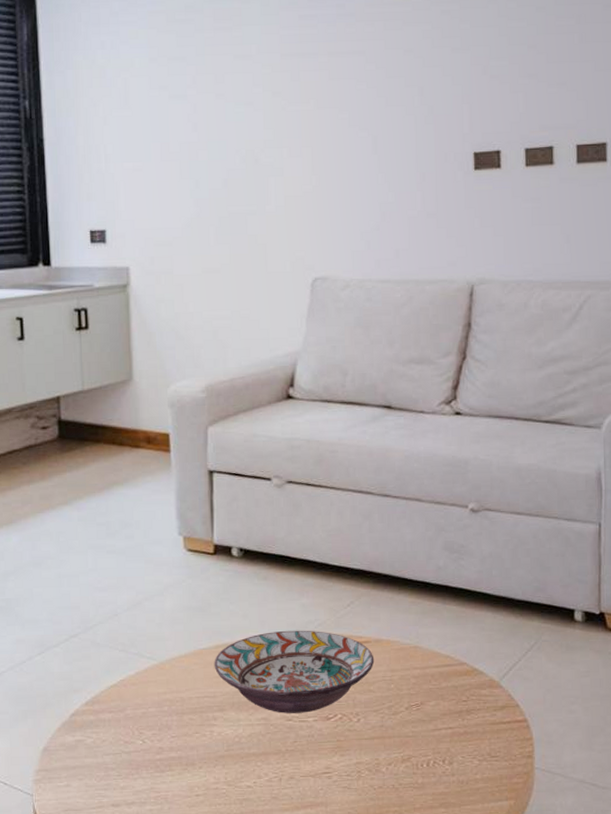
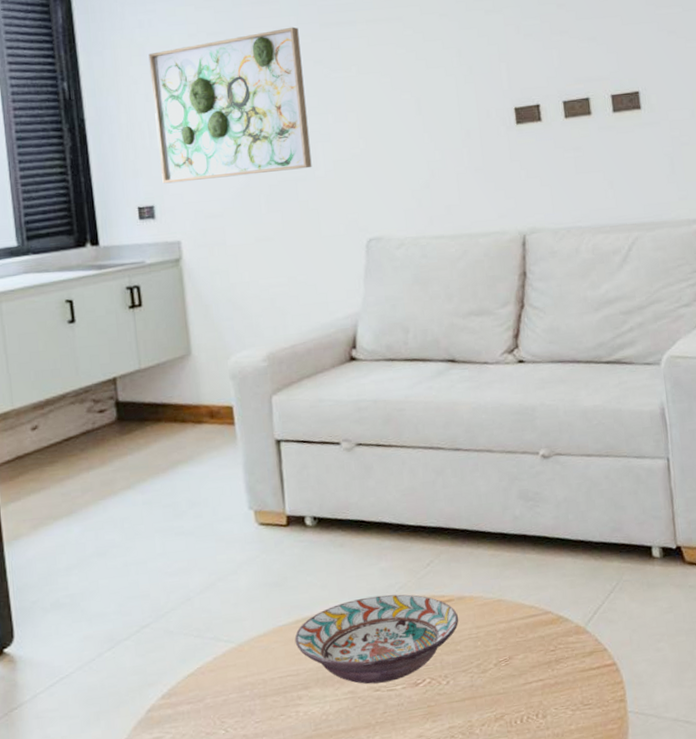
wall art: none [109,55,263,209] -> present [148,26,312,184]

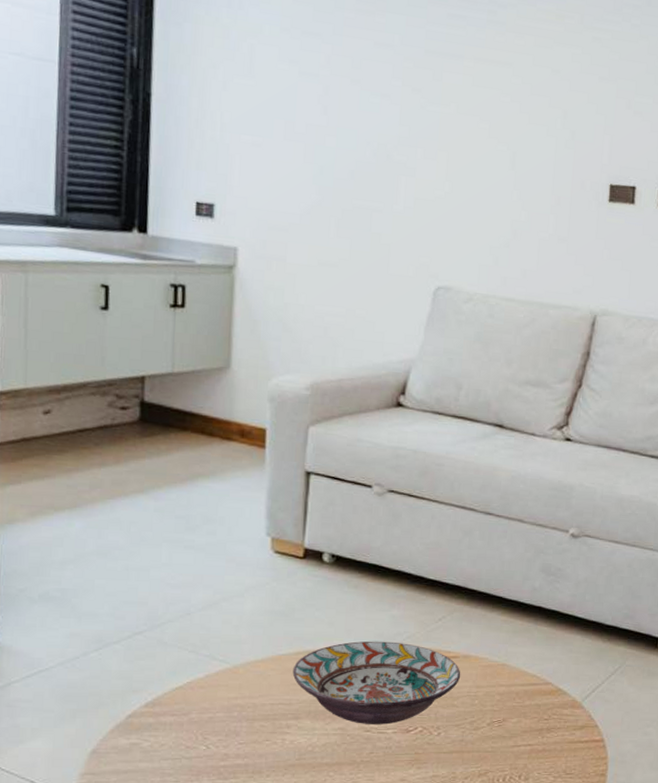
wall art: present [148,26,312,184] -> none [227,38,402,201]

